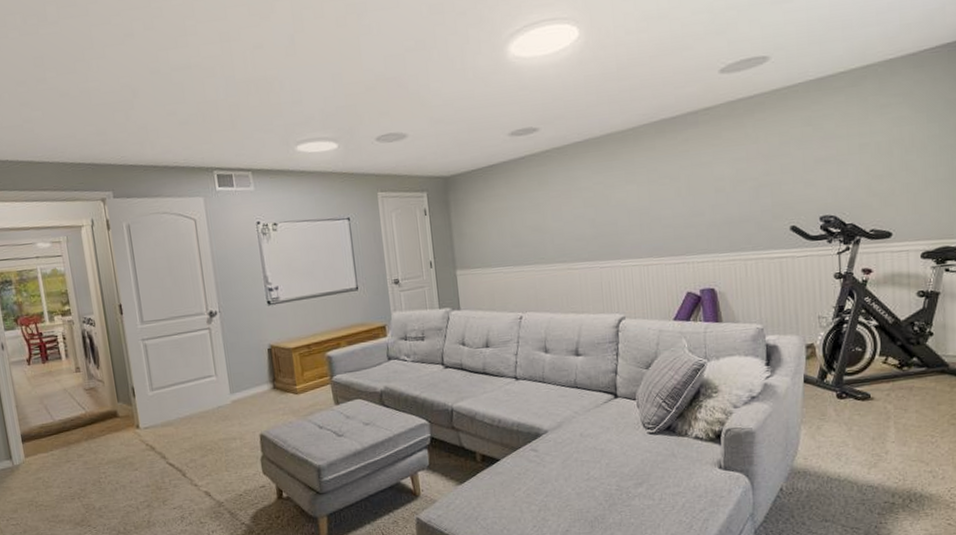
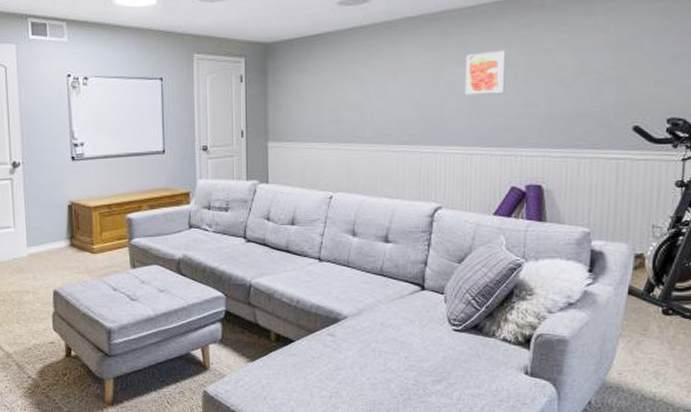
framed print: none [633,166,671,211] -> present [465,50,506,95]

